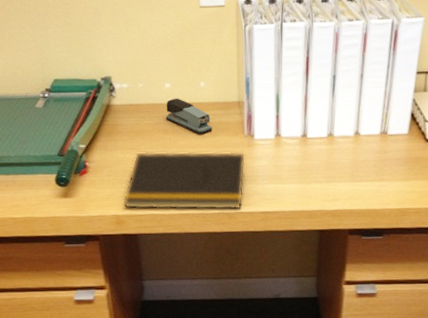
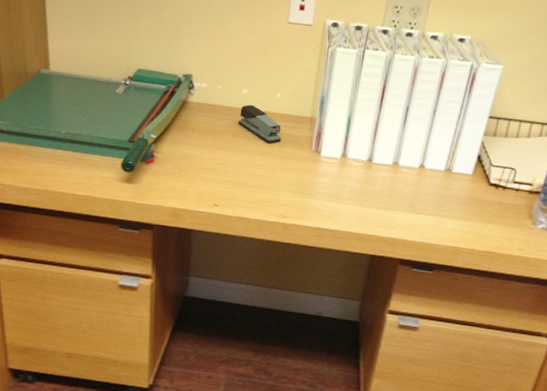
notepad: present [123,151,246,210] -> none [183,150,310,222]

